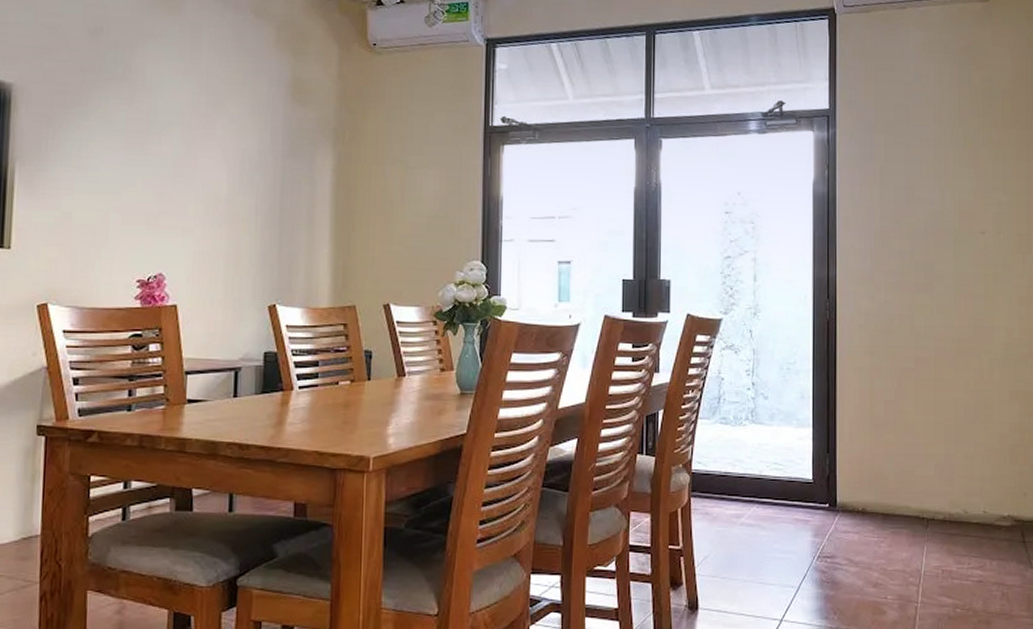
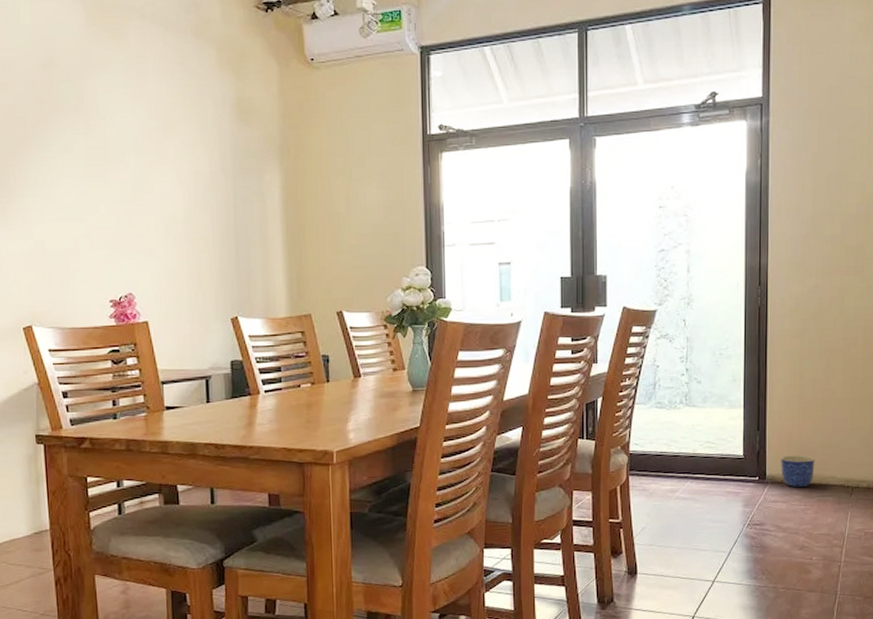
planter: none [852,481,888,518] -> present [781,455,815,488]

